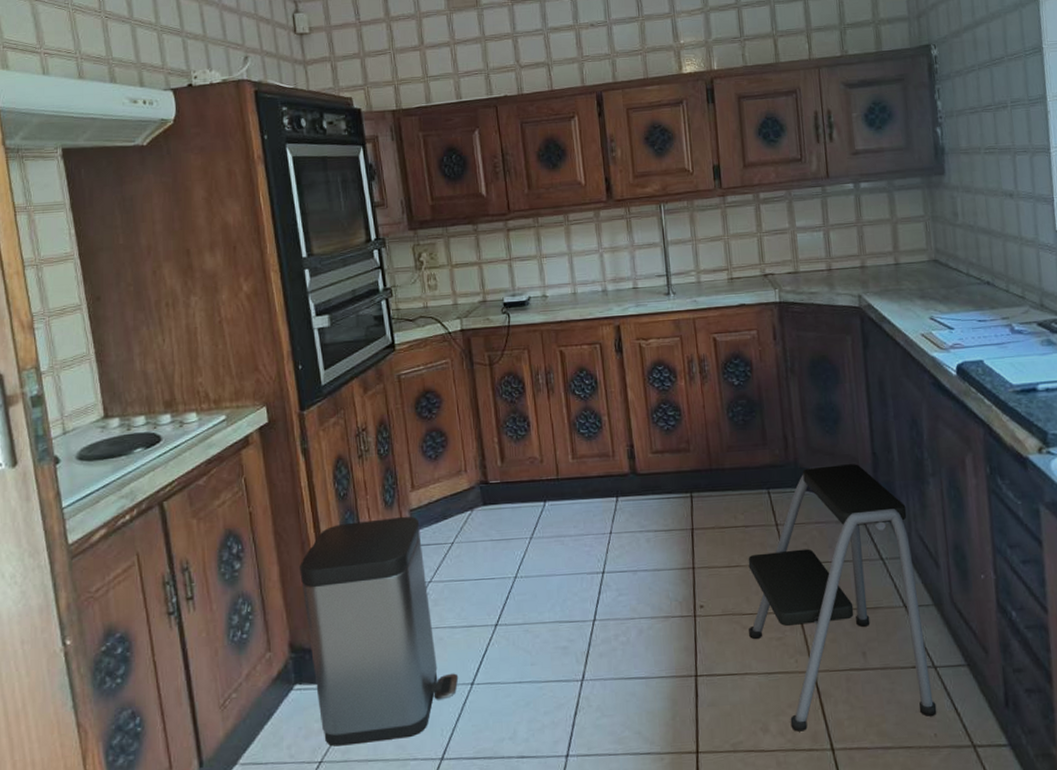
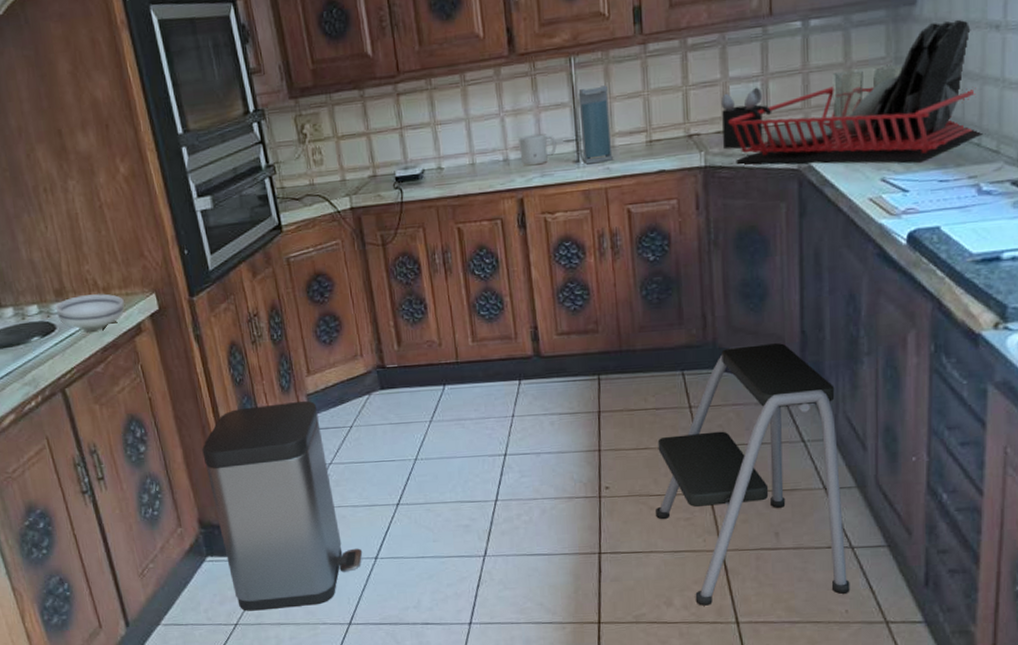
bowl: none [163,406,234,444] -> present [55,293,125,332]
mug: none [616,268,649,297] -> present [519,133,557,166]
soap dispenser: none [667,229,699,297] -> present [578,85,613,165]
dish rack: none [791,188,1012,305] -> present [721,19,986,164]

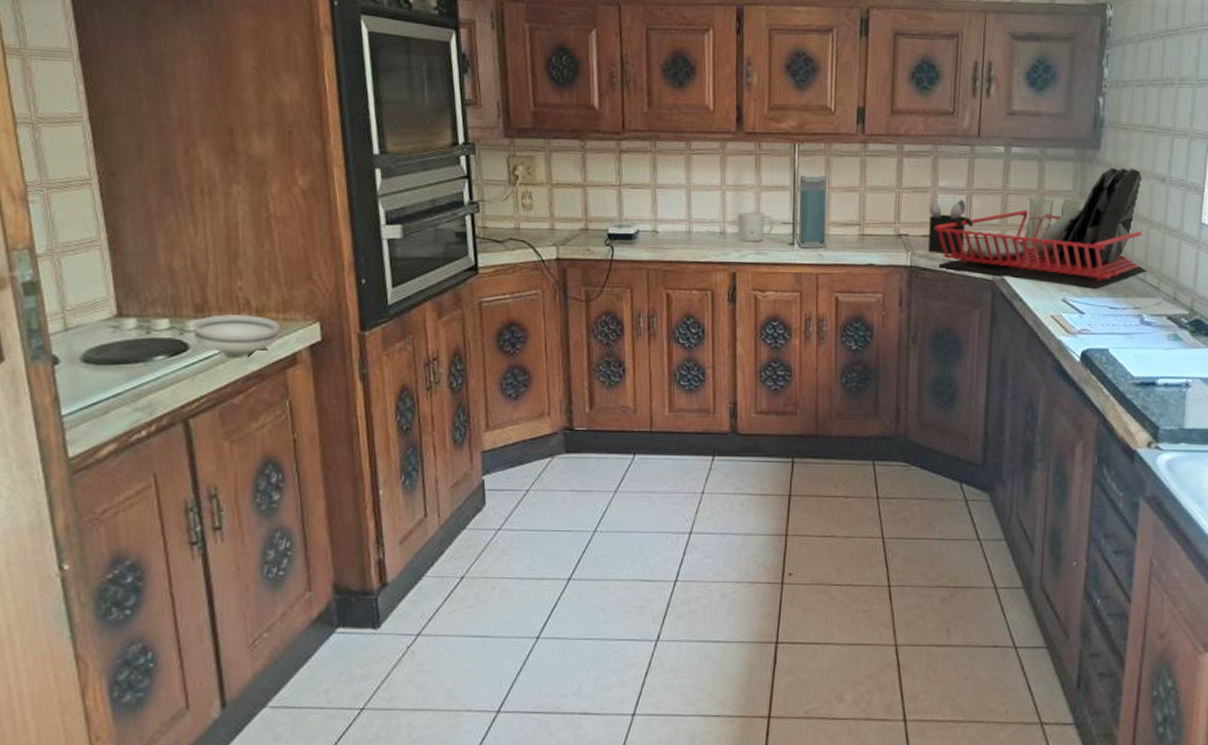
pedal bin: present [202,400,363,611] -> none [350,457,523,694]
step stool: present [656,343,850,606] -> none [836,441,1012,702]

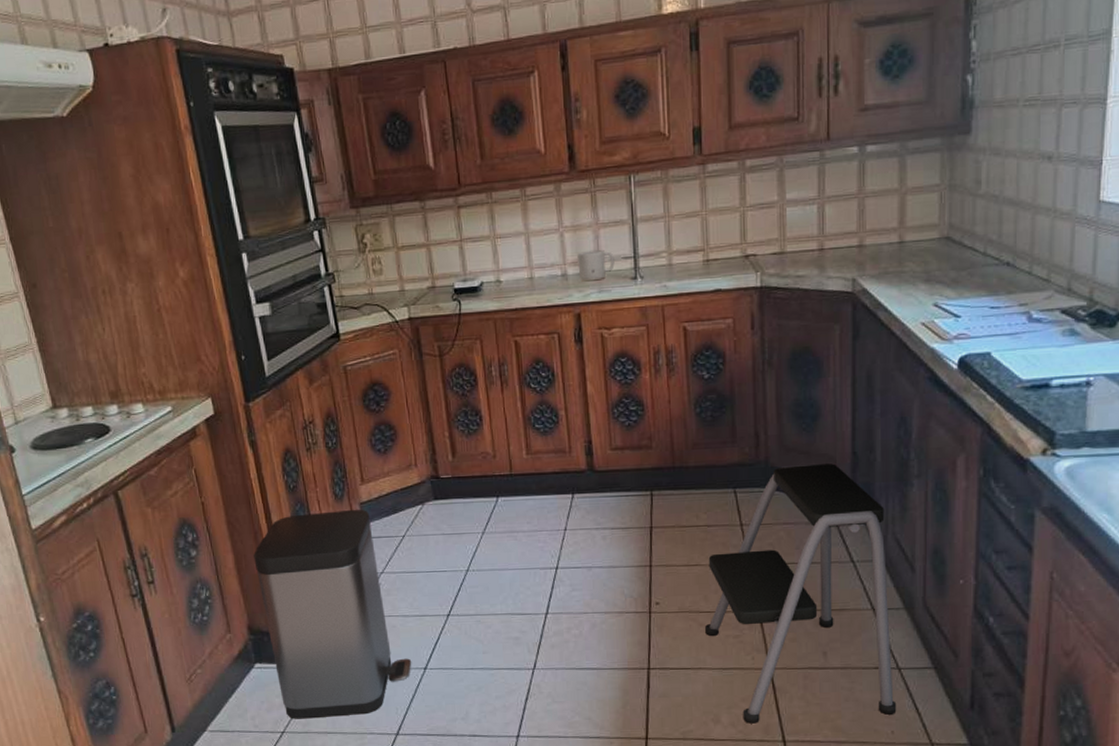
bowl: present [192,314,280,357] -> none [110,397,180,435]
pedal bin: none [350,457,523,694] -> present [253,509,412,719]
soap dispenser: present [798,175,827,249] -> none [637,204,670,282]
step stool: none [836,441,1012,702] -> present [705,463,897,724]
dish rack: present [928,166,1150,289] -> none [778,149,1037,289]

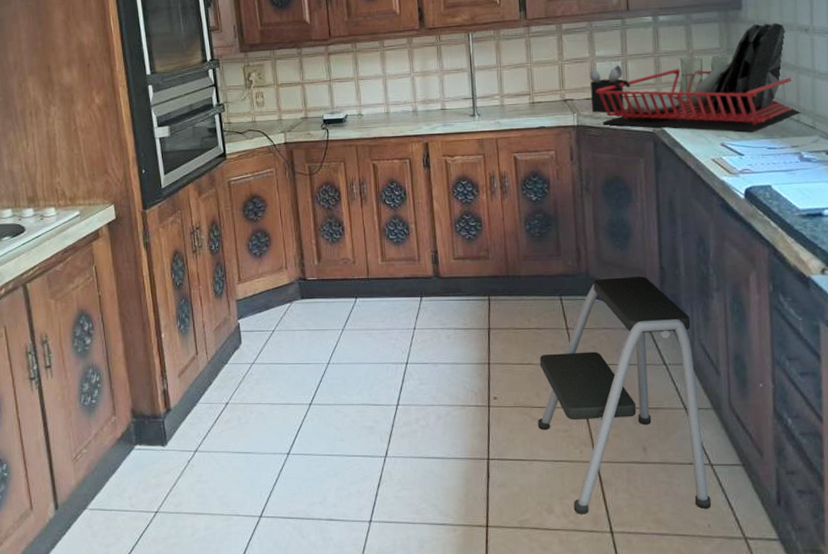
pedal bin: present [253,509,412,719] -> none [141,305,277,500]
mug: present [577,249,615,282] -> none [426,91,456,117]
dish rack: none [778,149,1037,289] -> present [590,22,803,133]

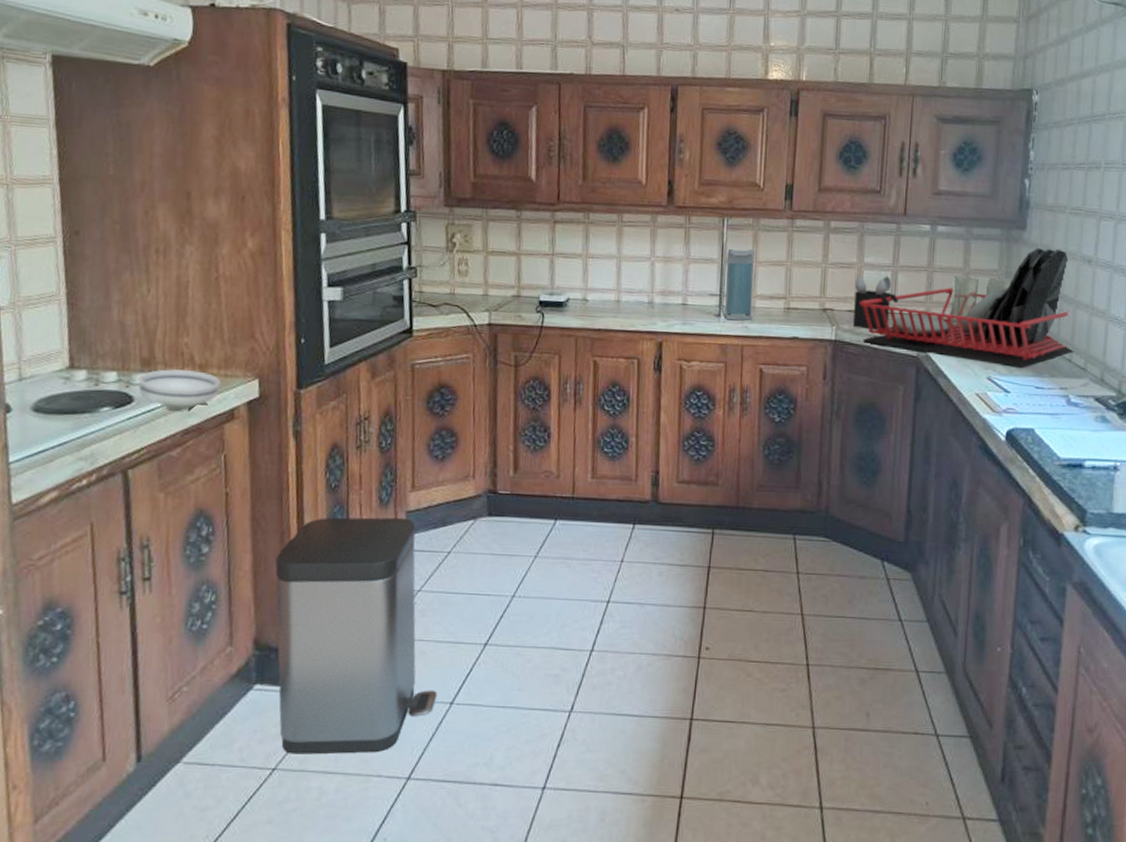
bowl: none [27,203,86,235] -> present [138,369,221,410]
pedal bin: none [141,305,277,500] -> present [275,517,438,755]
soap dispenser: none [475,57,502,118] -> present [724,248,755,321]
step stool: present [538,276,712,514] -> none [753,517,933,787]

